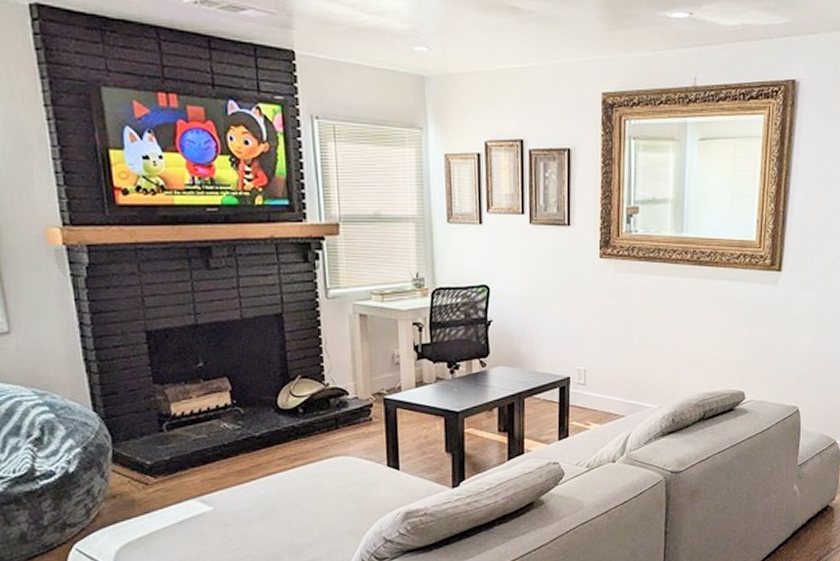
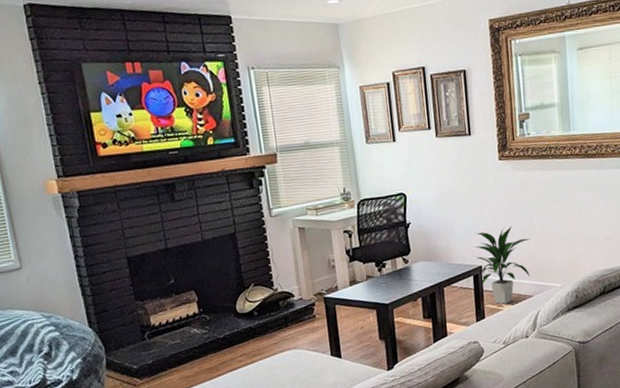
indoor plant: none [563,334,628,423] -> present [474,225,531,305]

